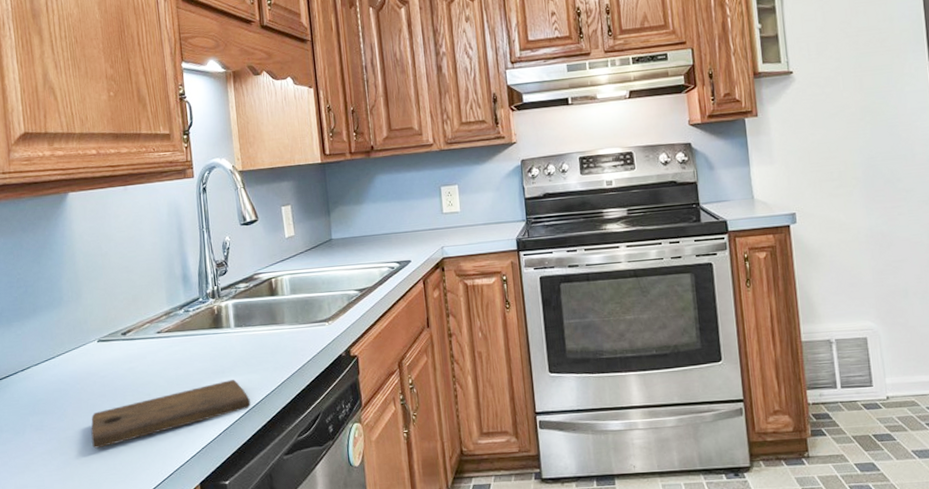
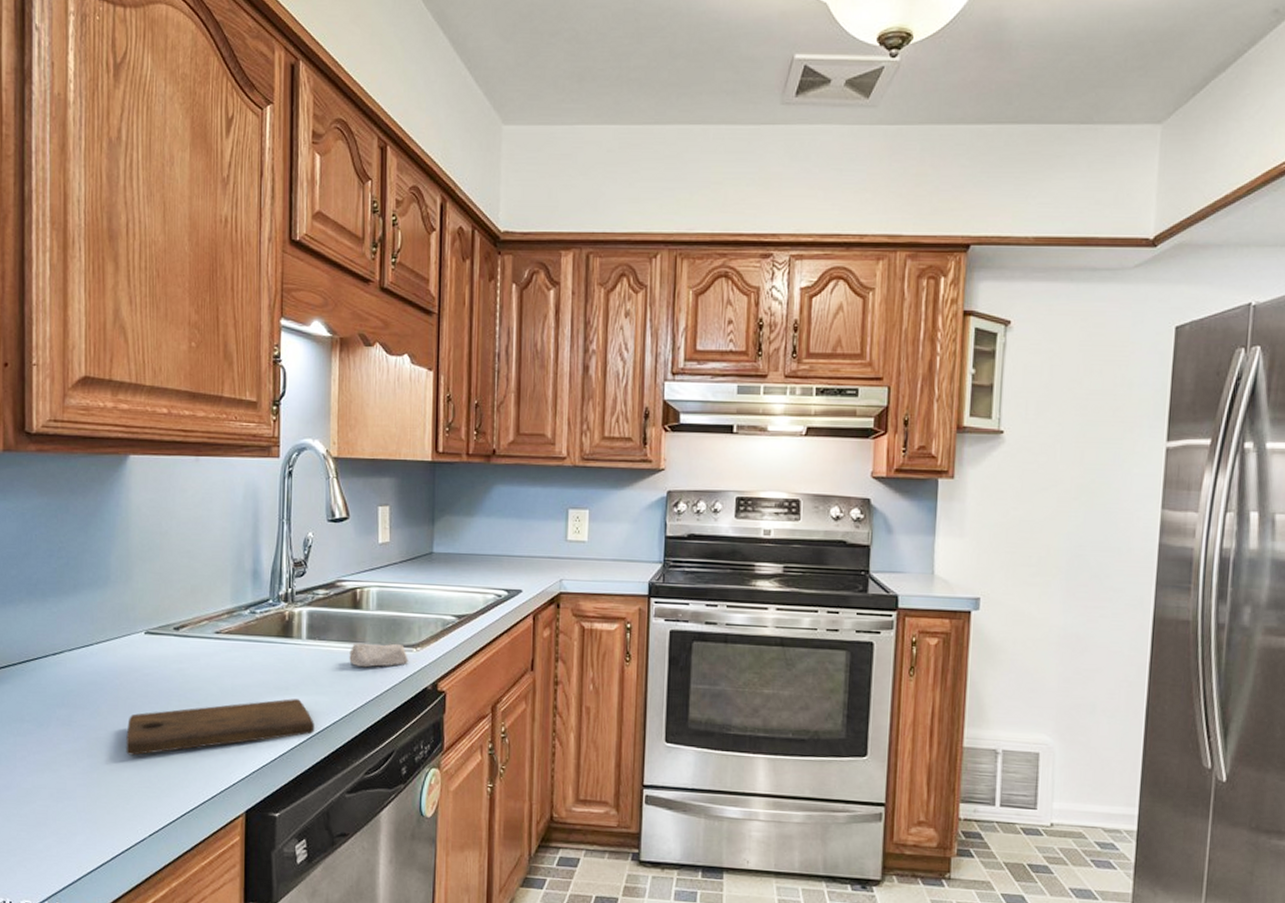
soap bar: none [272,320,323,345] -> present [349,642,408,668]

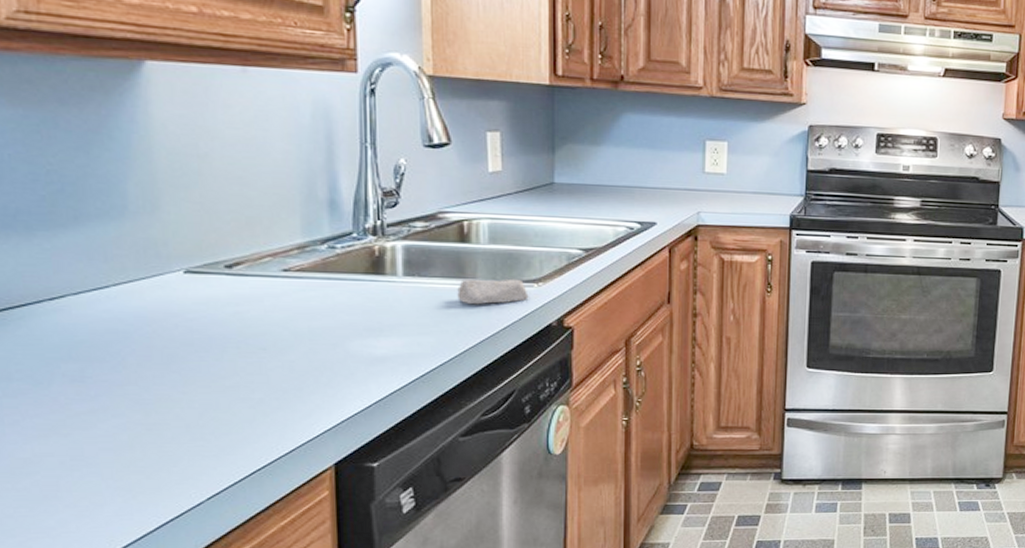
cutting board: present [126,699,315,756] -> none [166,341,418,412]

